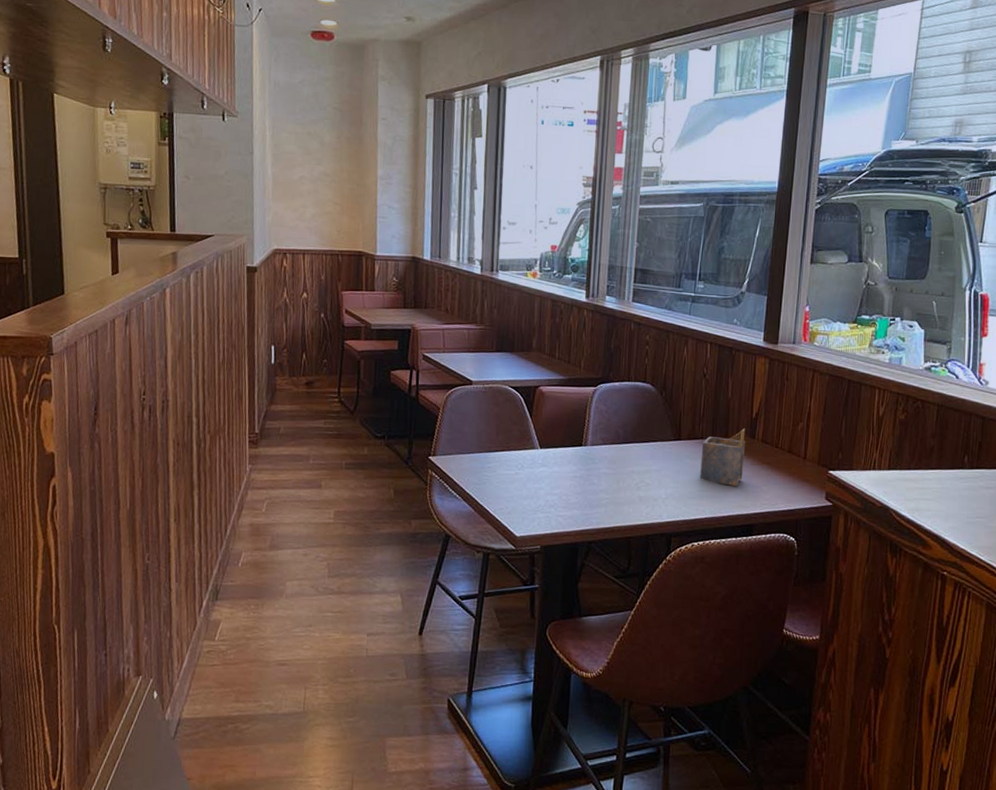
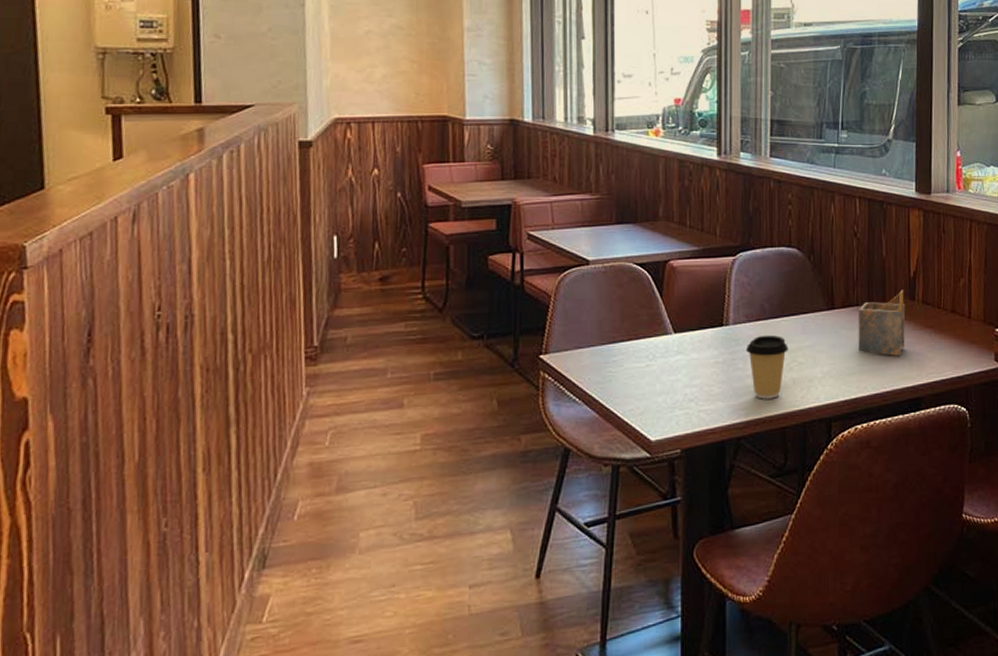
coffee cup: none [600,457,638,512] -> present [745,335,788,399]

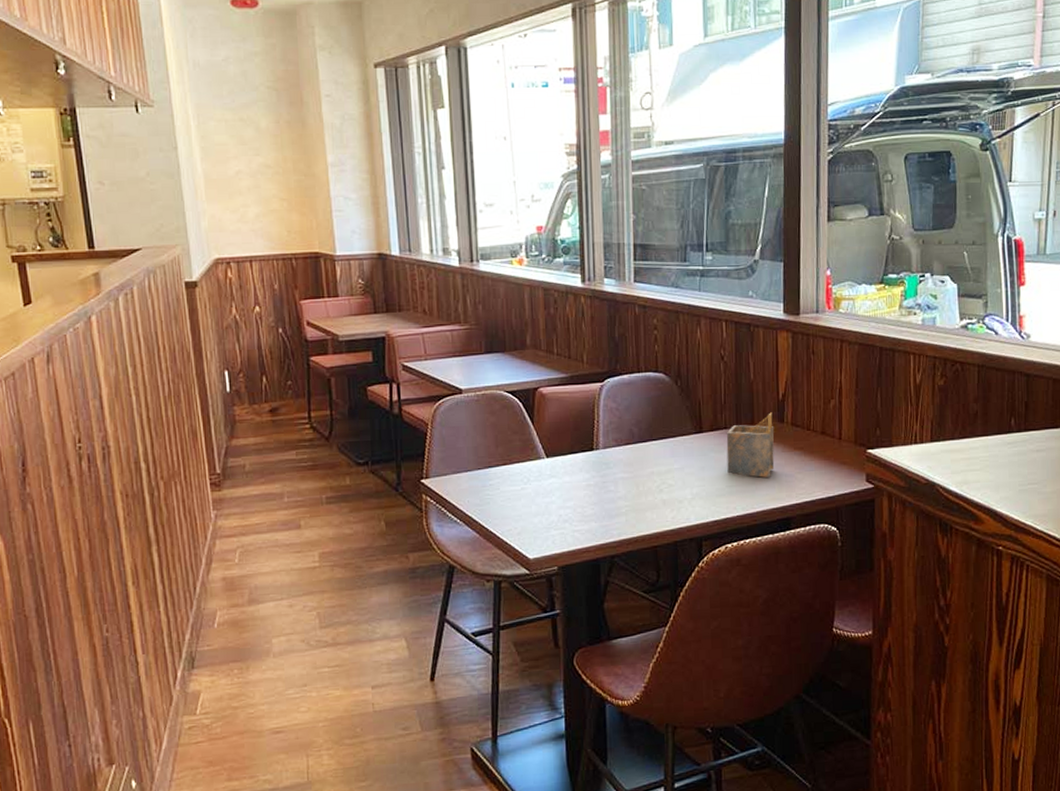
coffee cup: present [745,335,788,399] -> none [616,458,658,520]

